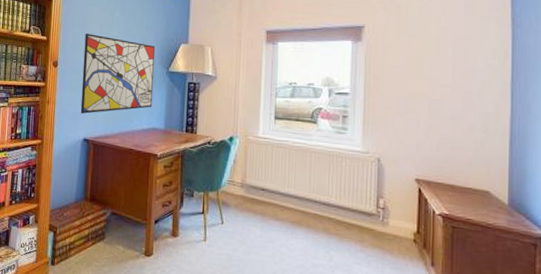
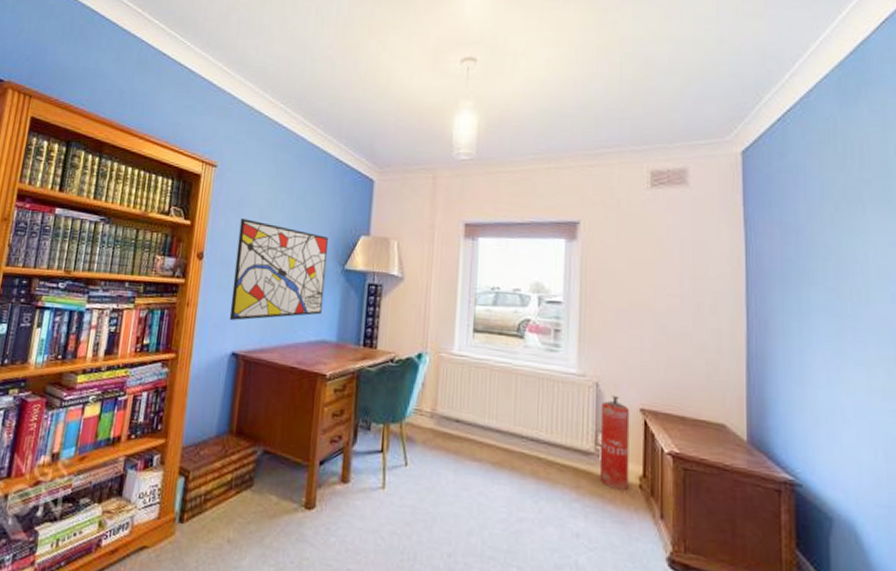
fire extinguisher: none [380,168,407,244] -> present [599,395,630,491]

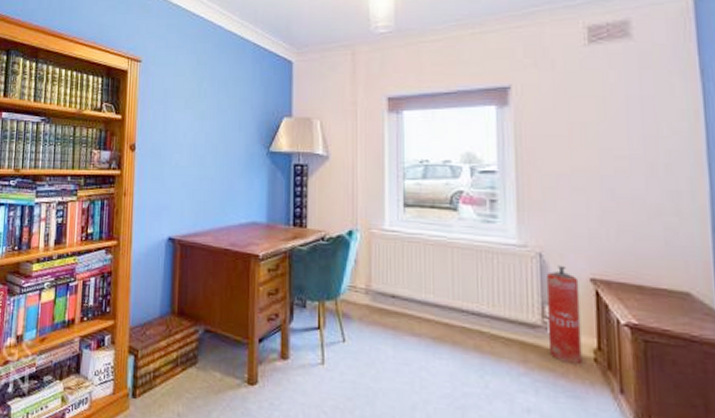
wall art: present [229,217,328,321] -> none [163,108,252,207]

